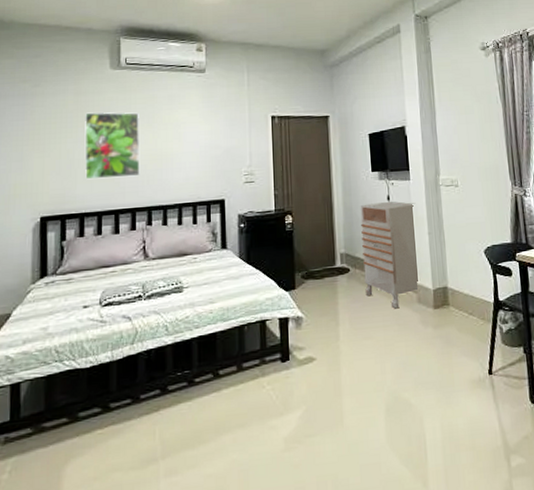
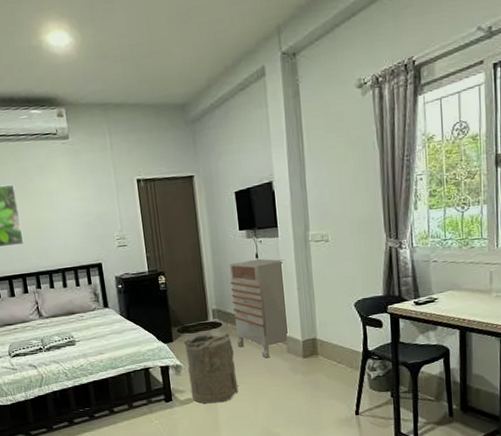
laundry hamper: none [308,280,365,364] -> present [184,333,239,404]

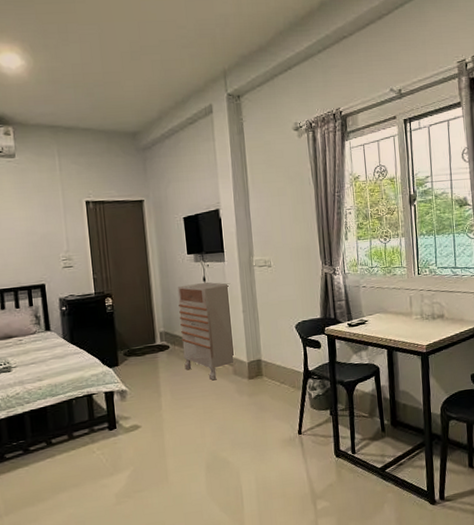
laundry hamper: present [184,333,239,404] -> none [130,356,185,430]

